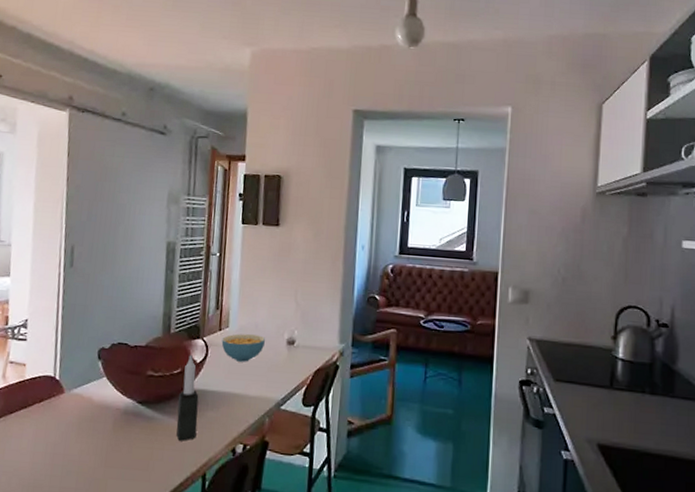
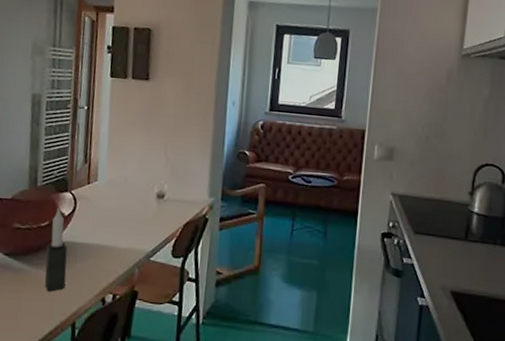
cereal bowl: present [221,333,265,362] -> none [90,187,135,215]

